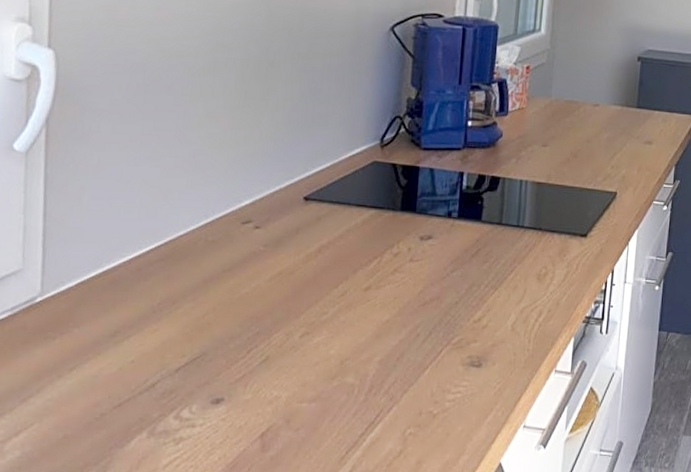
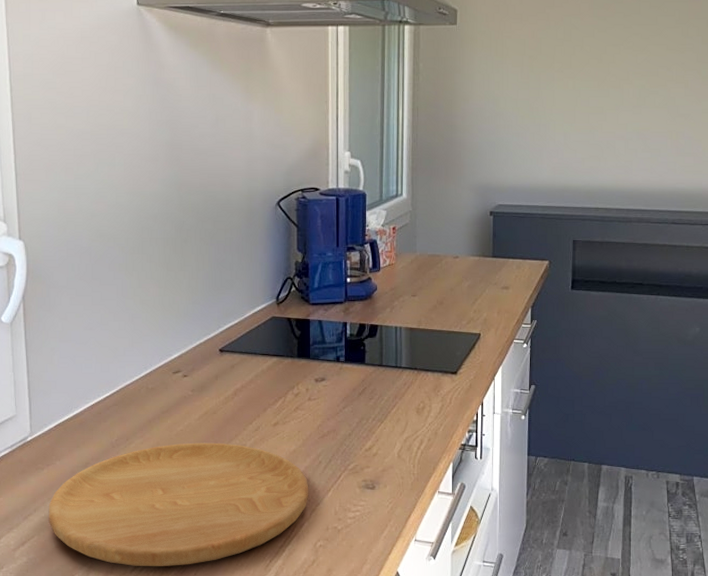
cutting board: none [56,308,402,462] -> present [48,442,309,567]

